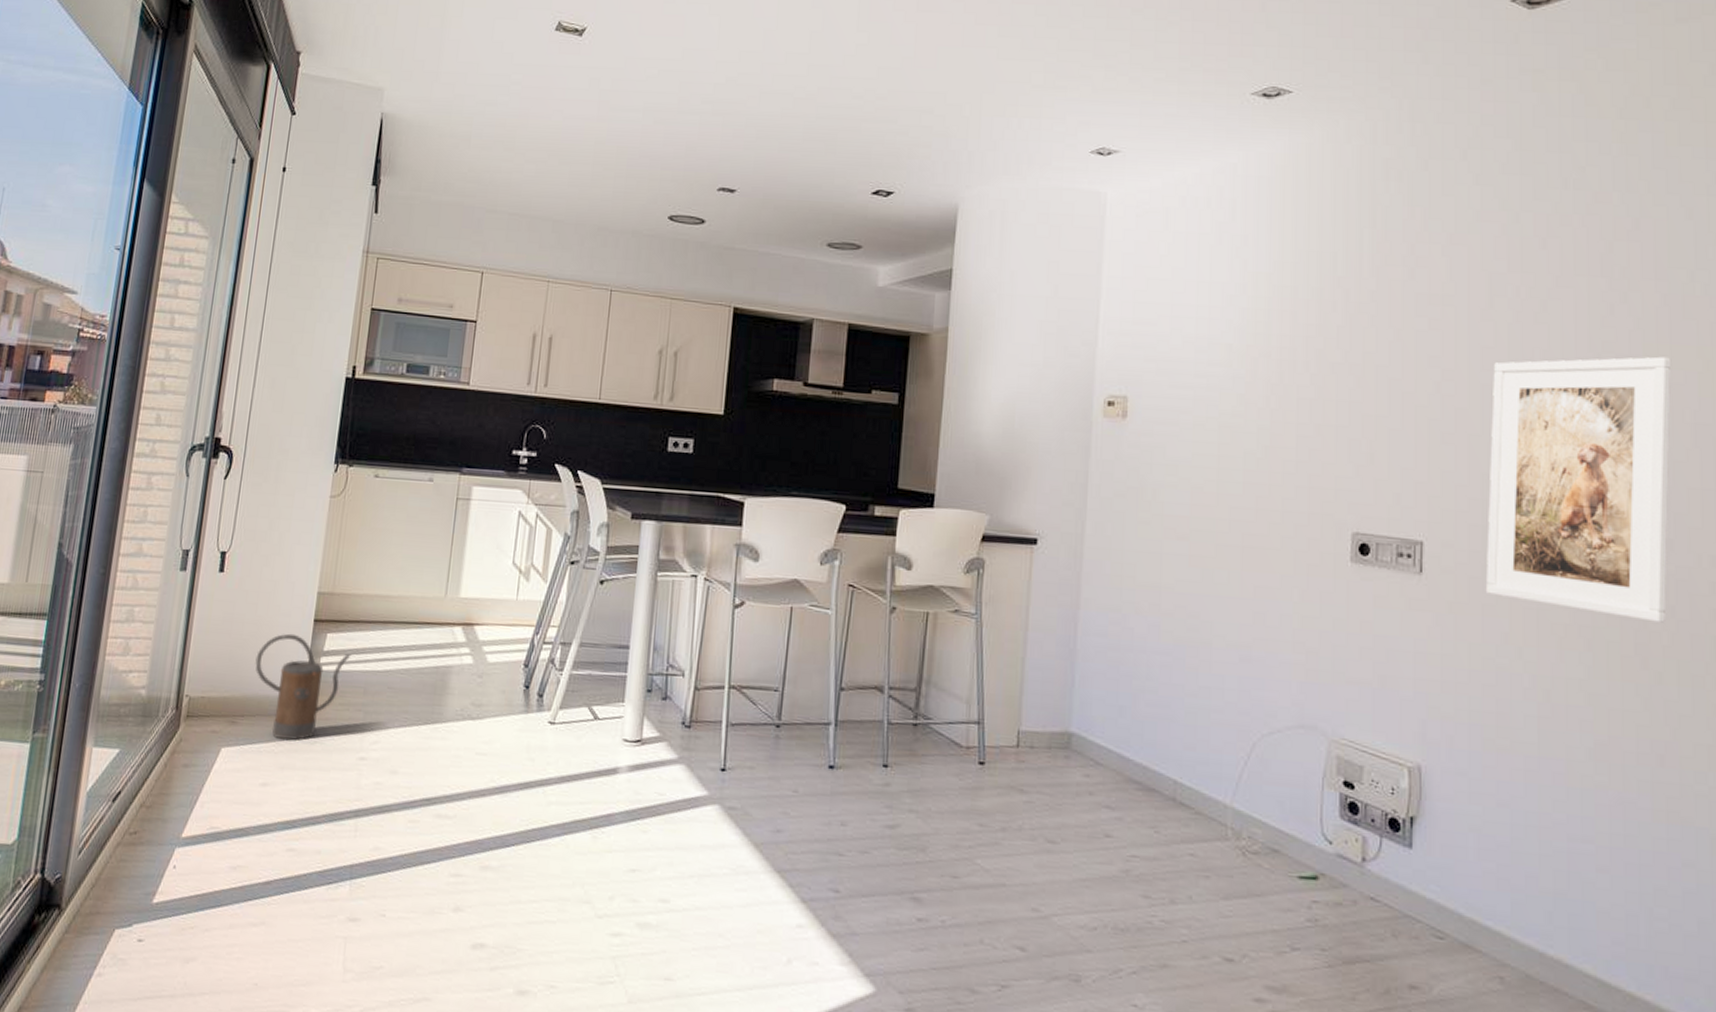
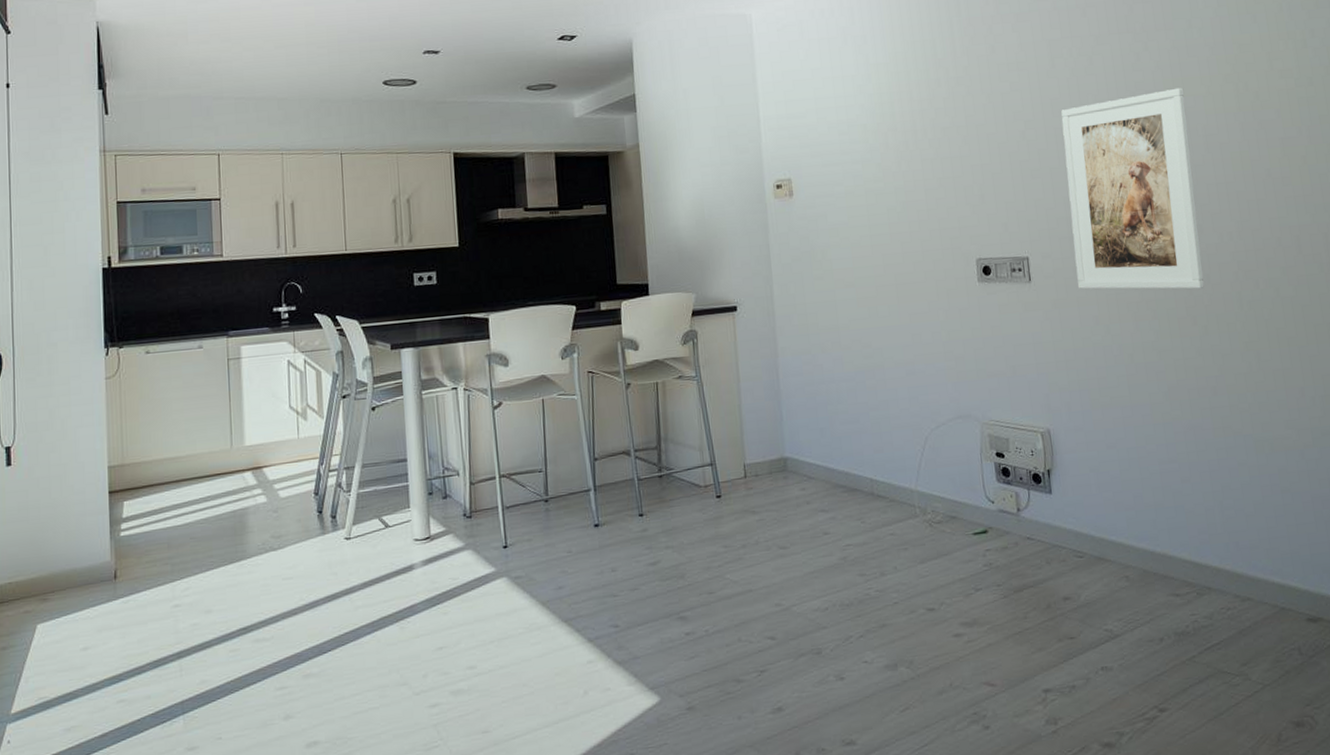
watering can: present [255,633,352,741] -> none [57,508,150,606]

